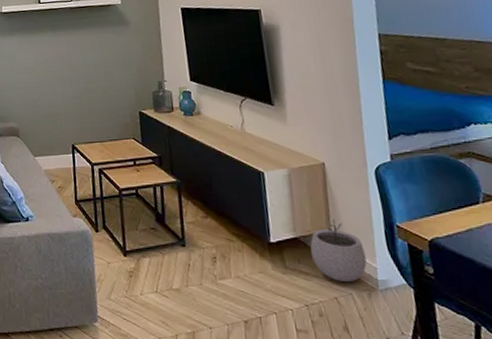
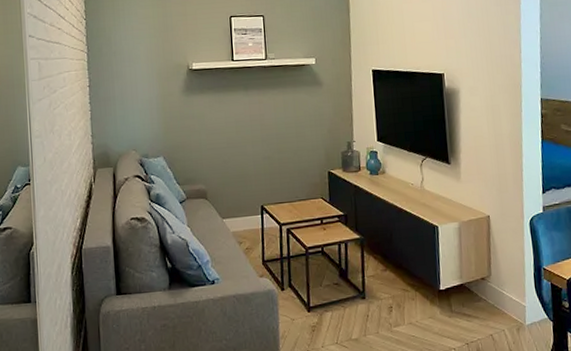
plant pot: present [310,219,367,283] -> none [473,266,518,321]

